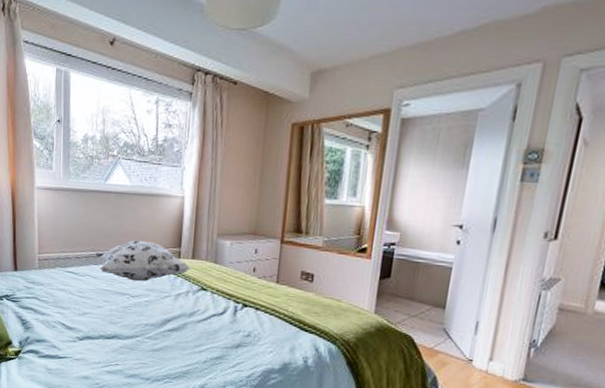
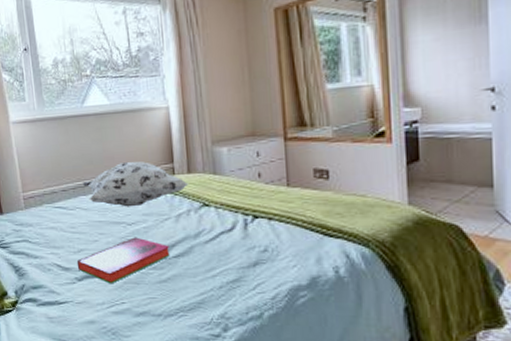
hardback book: none [80,308,165,347] -> present [76,237,170,284]

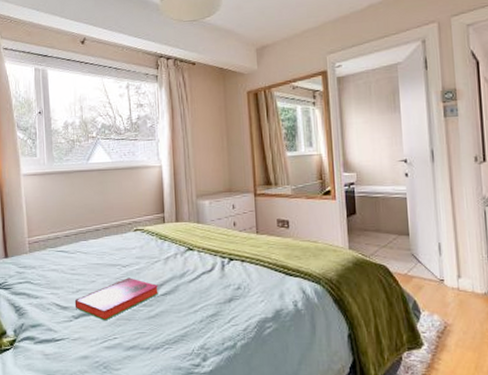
decorative pillow: present [82,162,189,207] -> none [83,211,177,251]

